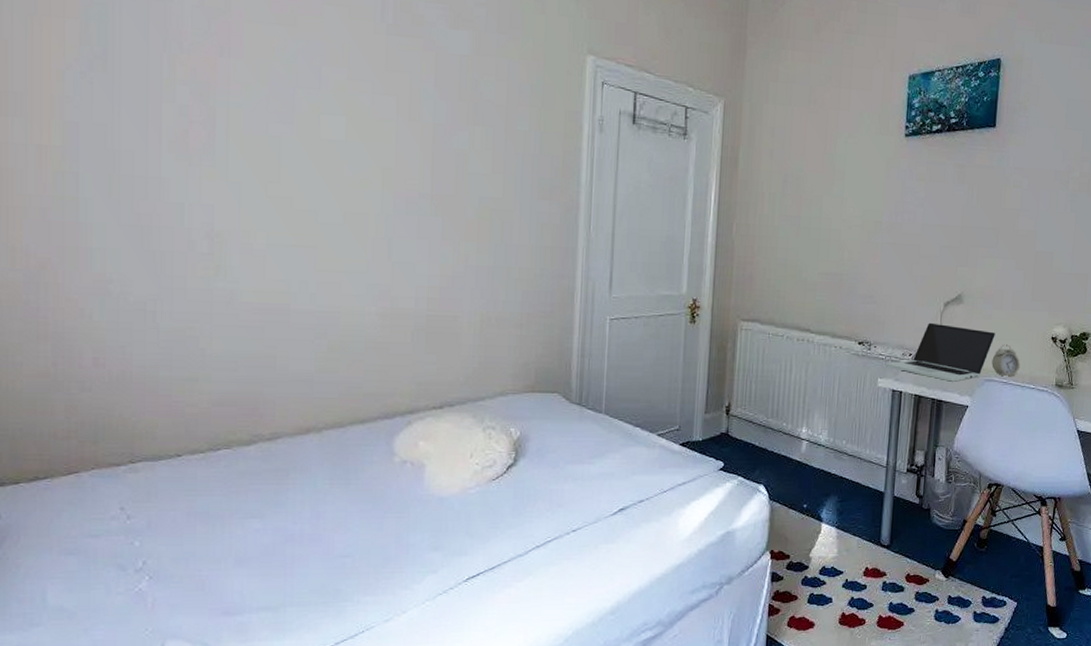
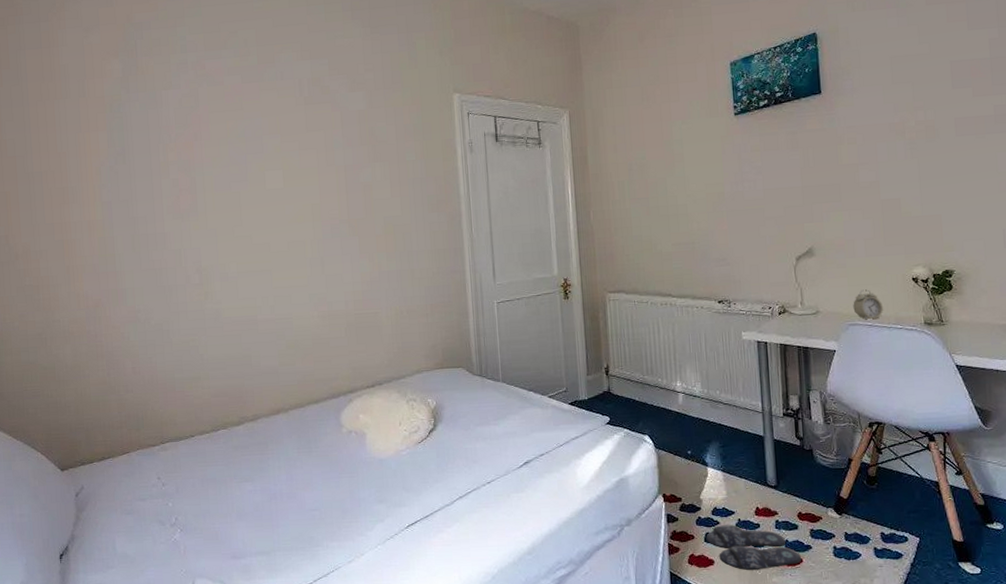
slippers: none [810,585,904,633] -> present [707,525,802,570]
laptop: present [885,322,996,382] -> none [747,276,854,329]

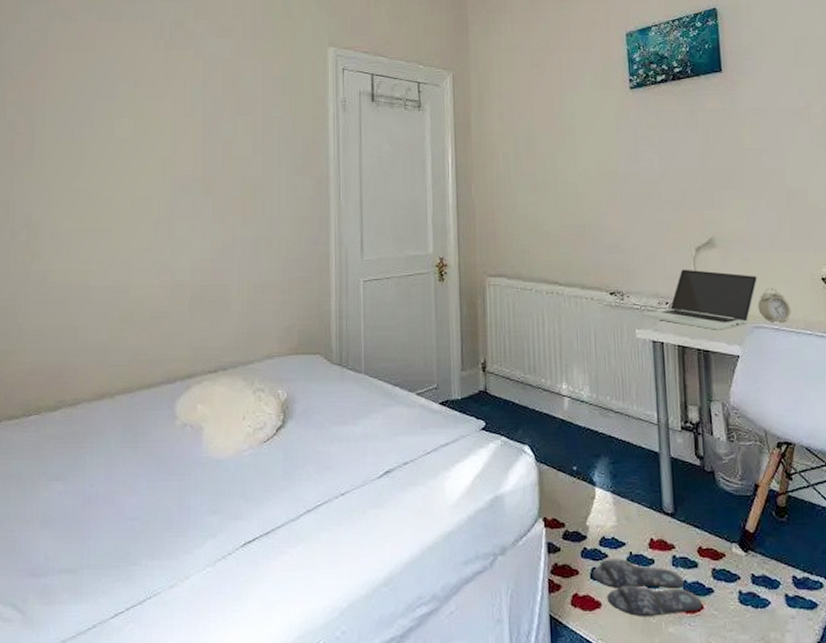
laptop: none [747,276,854,329] -> present [642,269,758,330]

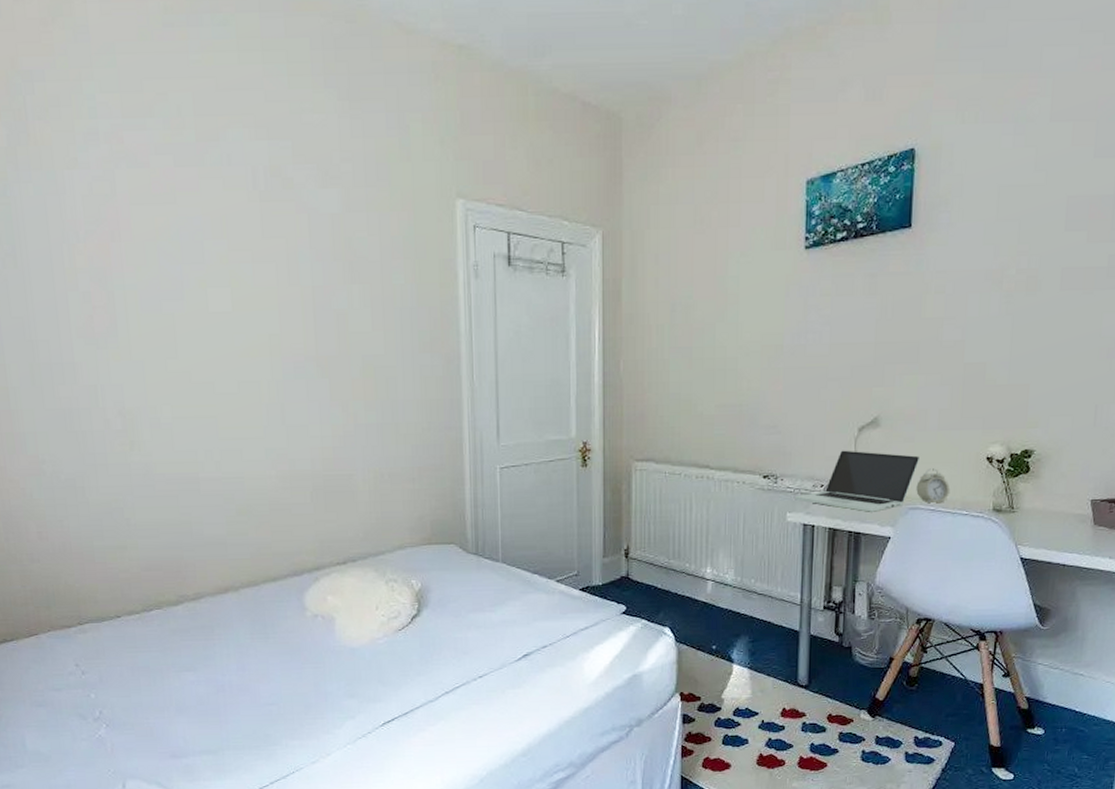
slippers: present [593,559,703,616] -> none [725,726,827,774]

